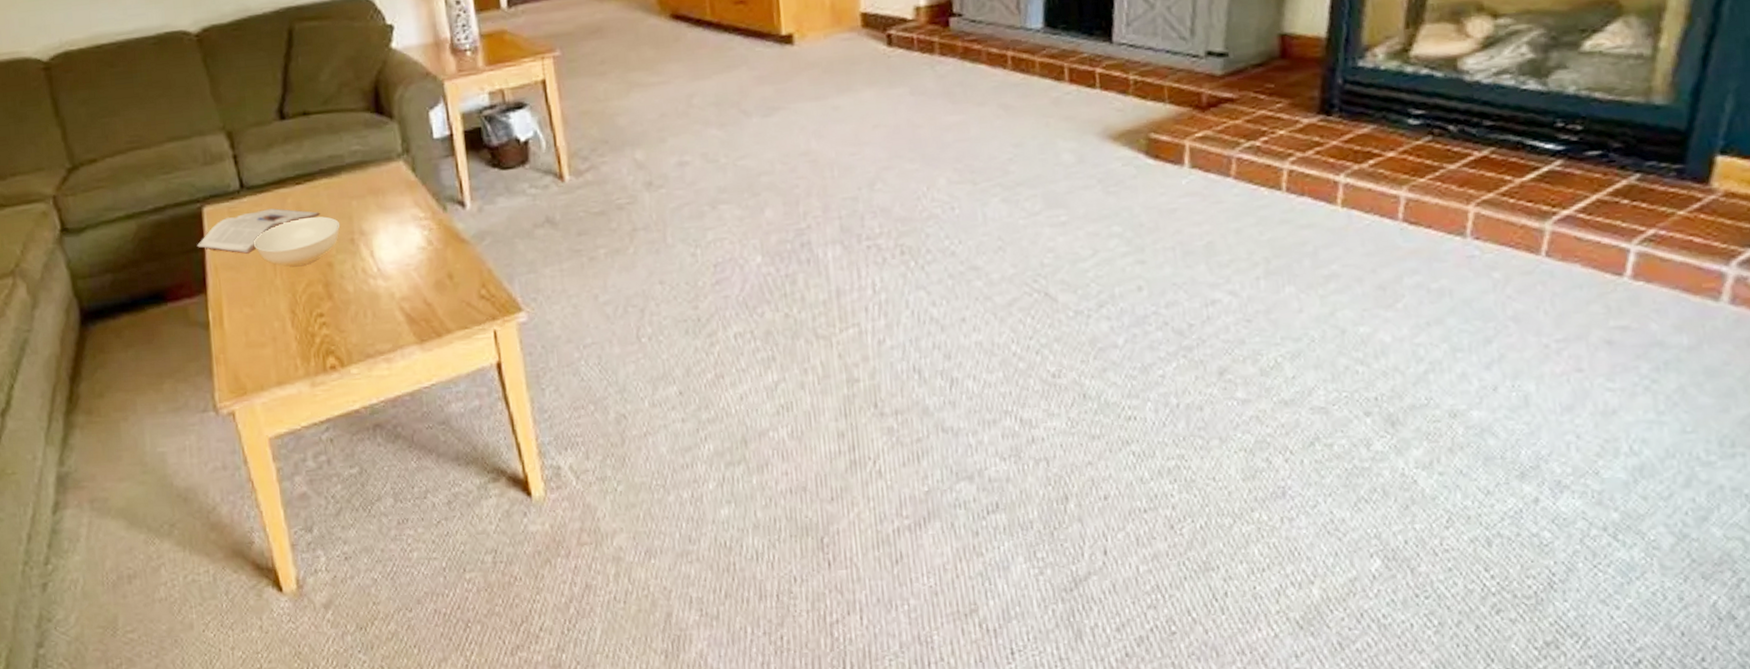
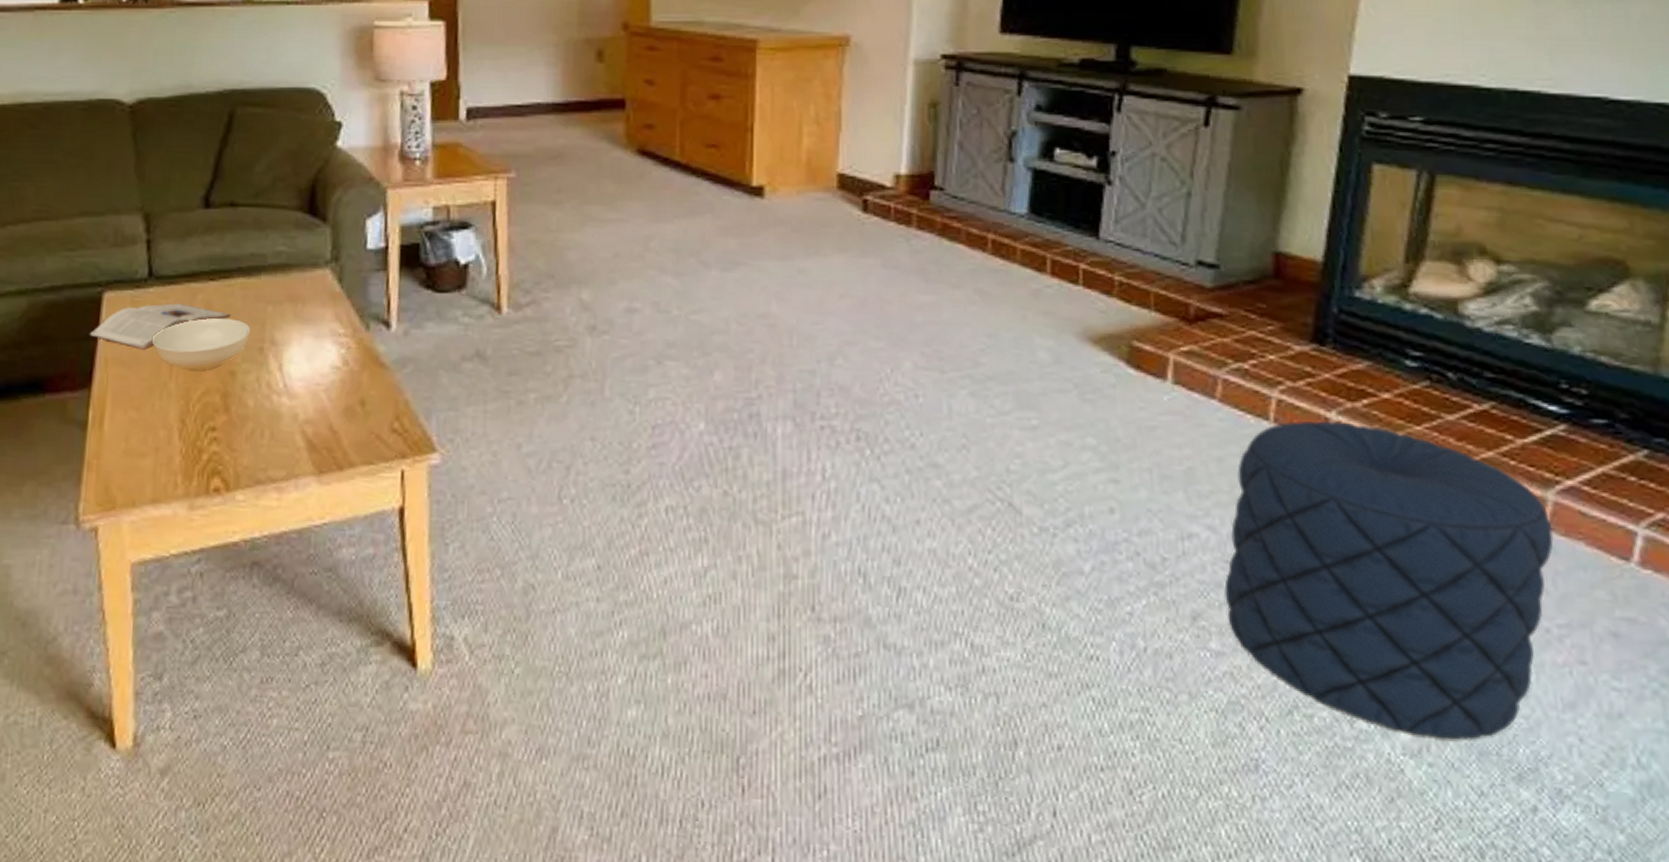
pouf: none [1247,182,1551,451] -> present [1224,420,1554,740]

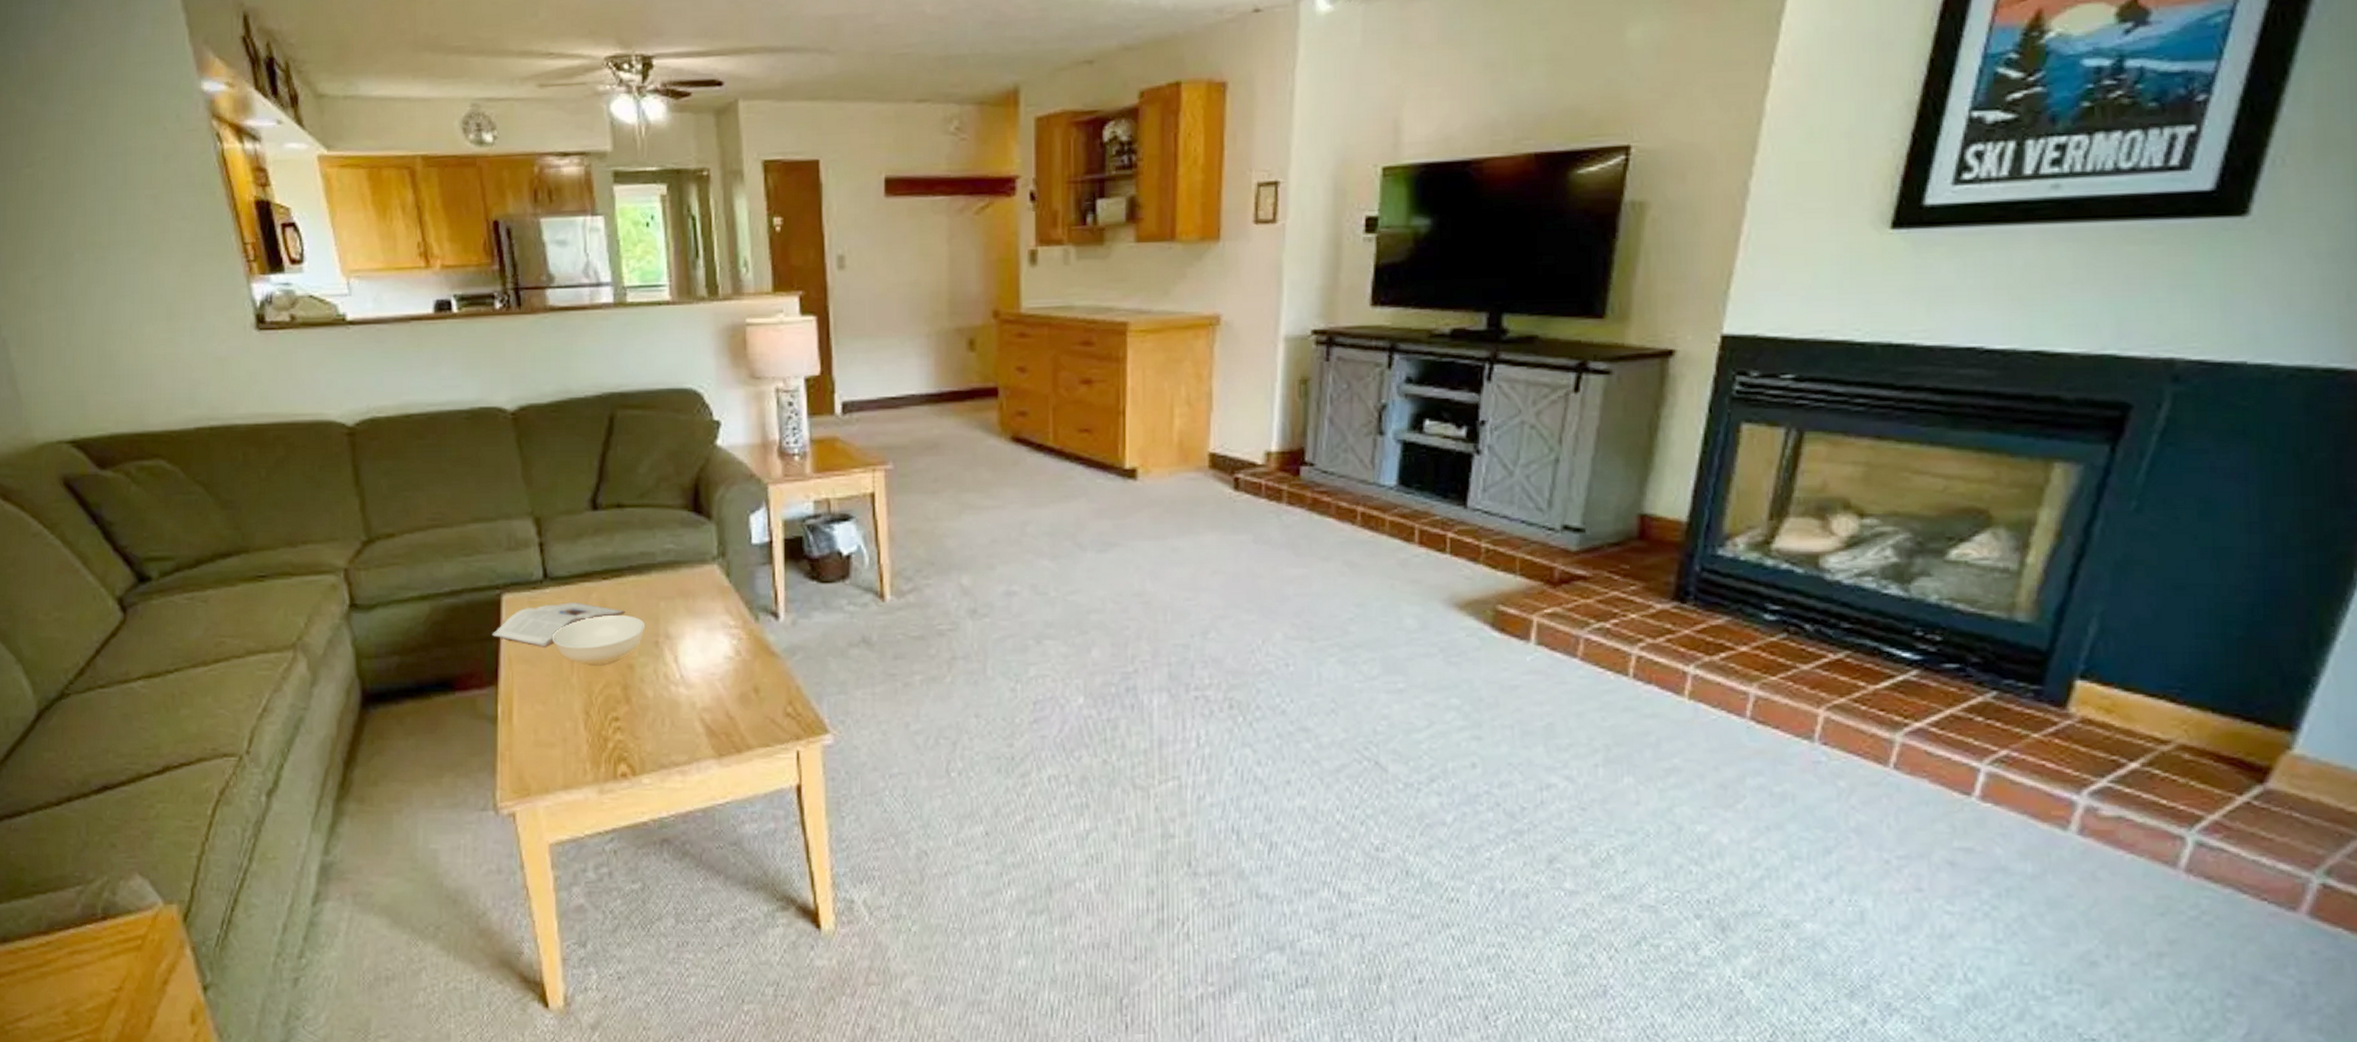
pouf: present [1224,420,1554,740] -> none [1580,675,1899,962]

